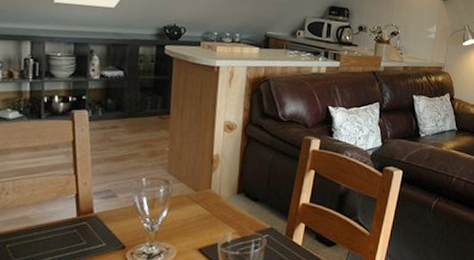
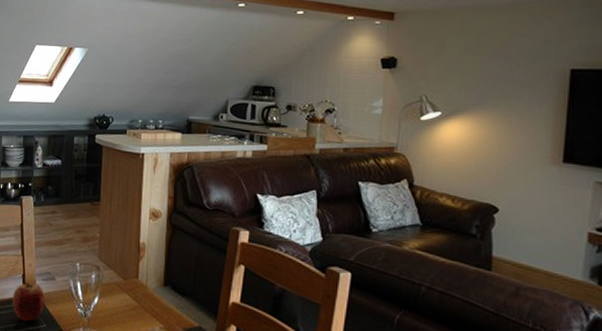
apple: none [62,202,105,243] -> present [12,282,46,322]

